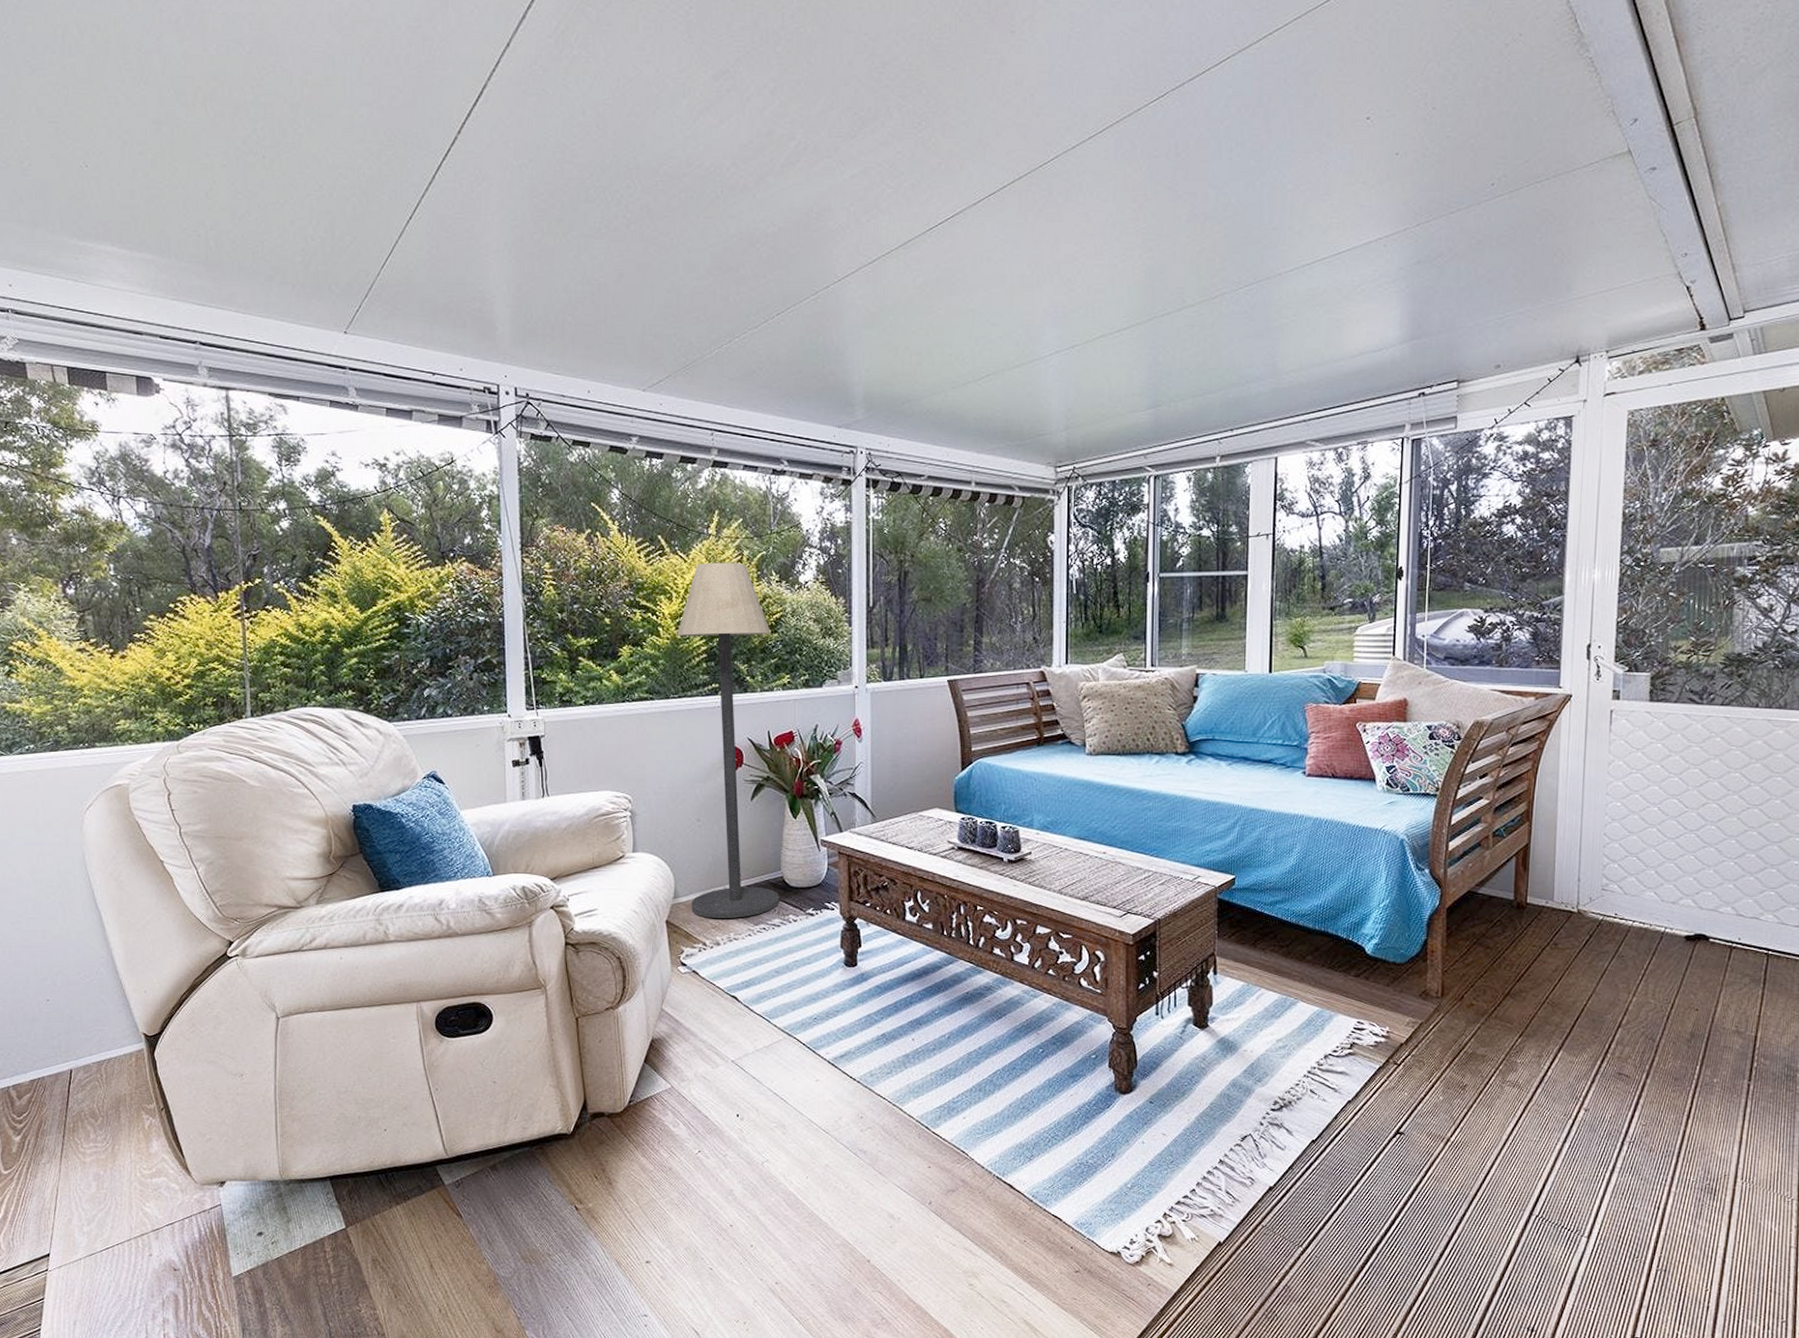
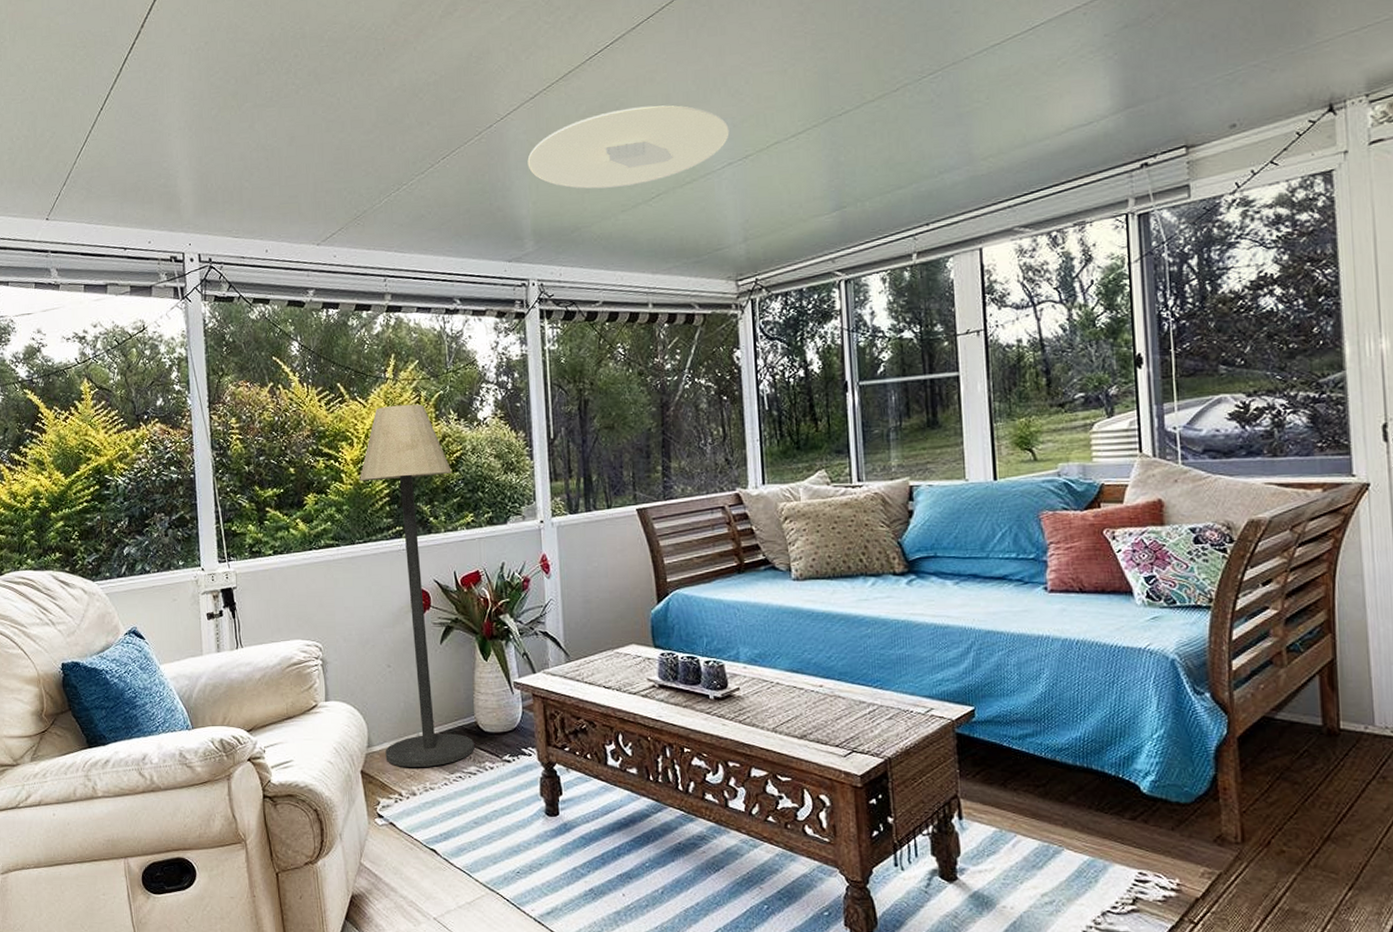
ceiling light: none [862,285,1059,363] -> present [527,105,730,189]

